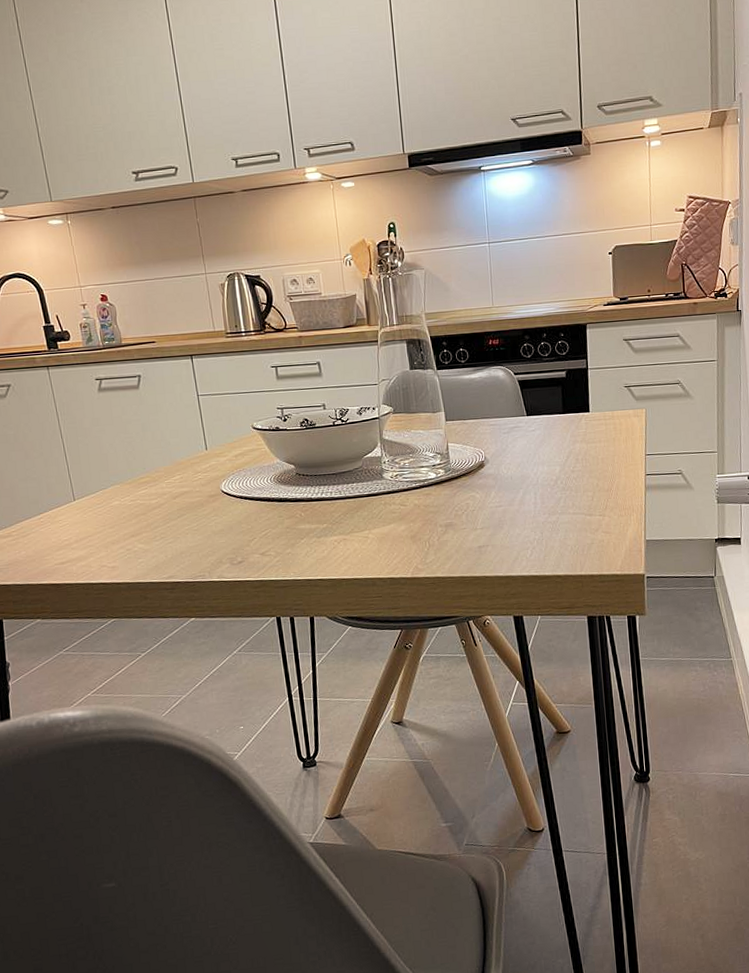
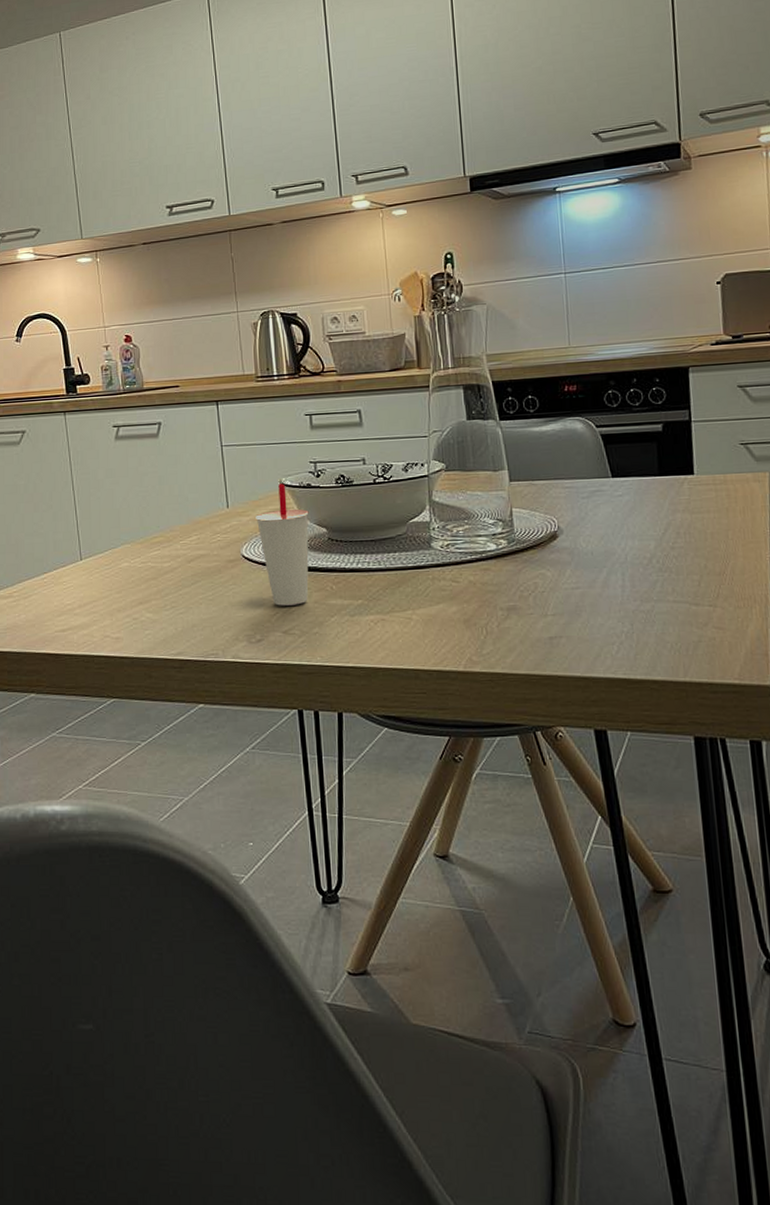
cup: none [232,427,281,532] -> present [256,483,309,606]

